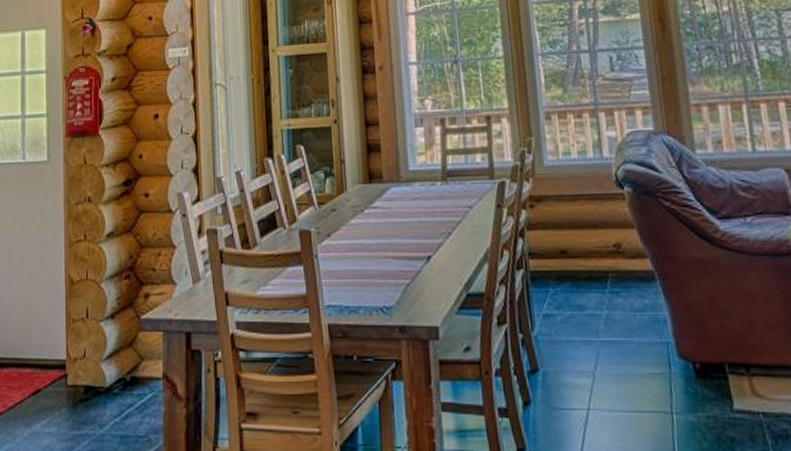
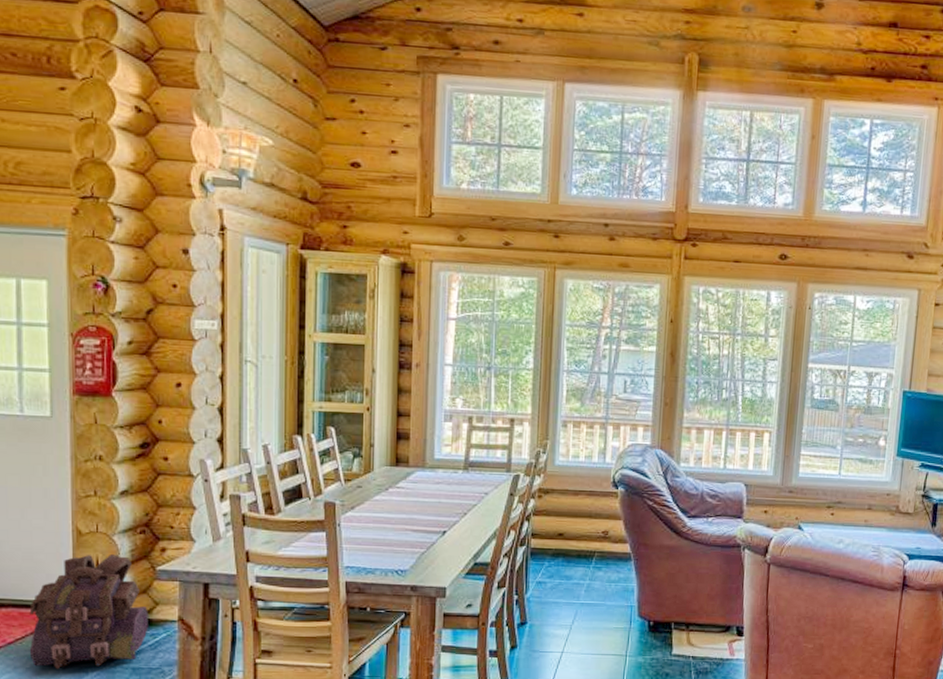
backpack: none [27,304,135,438] -> present [29,554,148,669]

